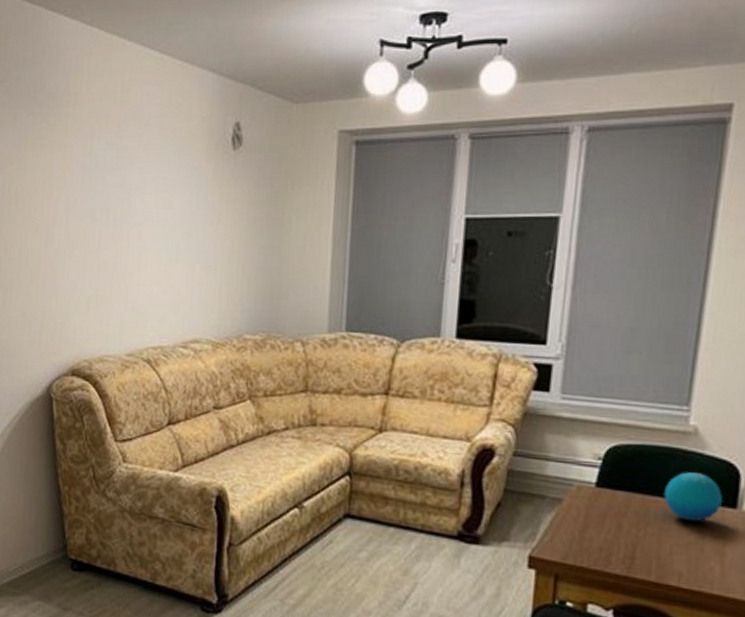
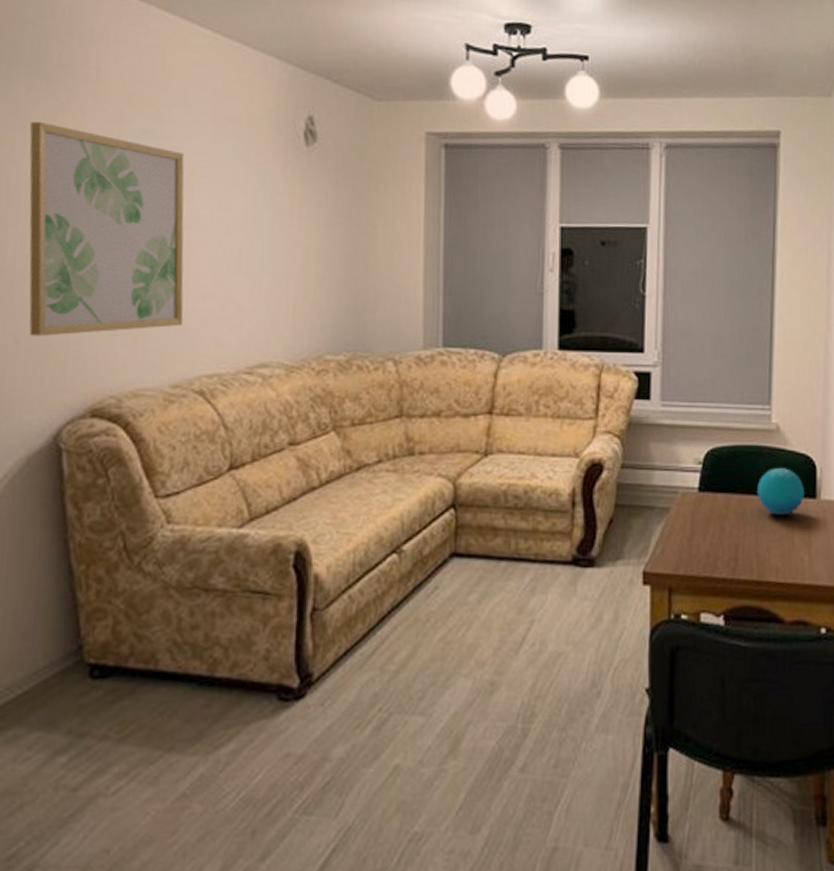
wall art: none [29,142,138,312] -> present [29,122,185,336]

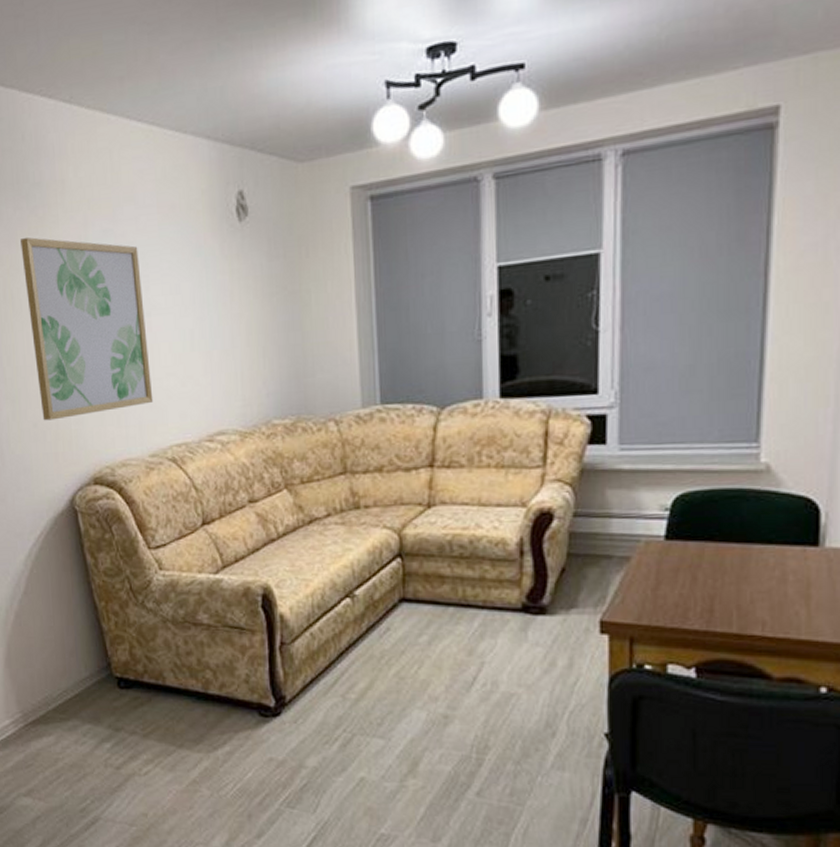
decorative orb: present [756,468,805,516] -> none [738,513,804,566]

